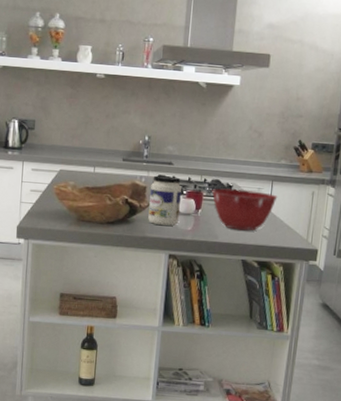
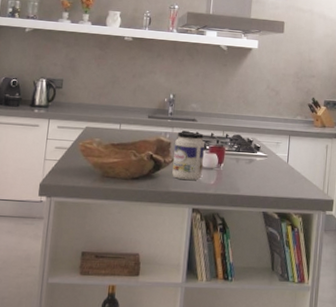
mixing bowl: present [212,188,278,231] -> none [233,143,295,184]

